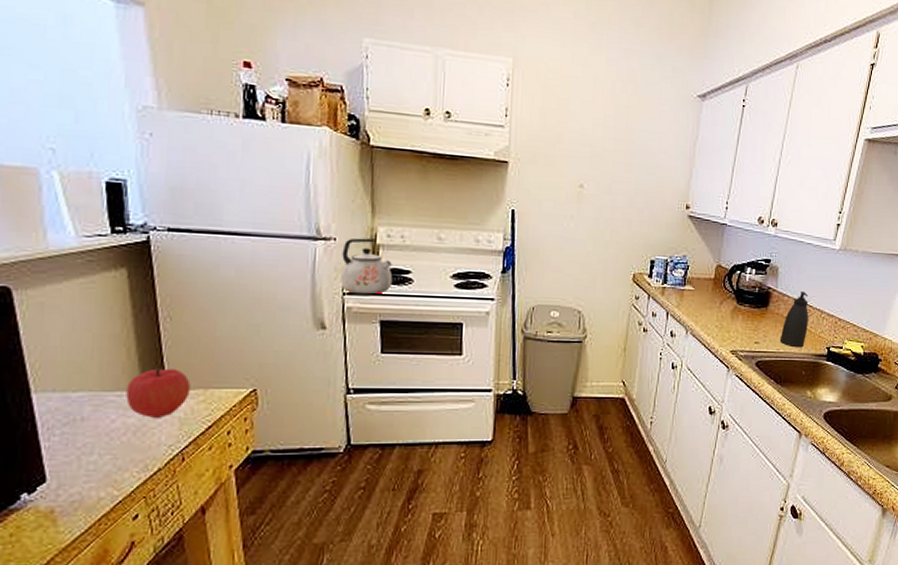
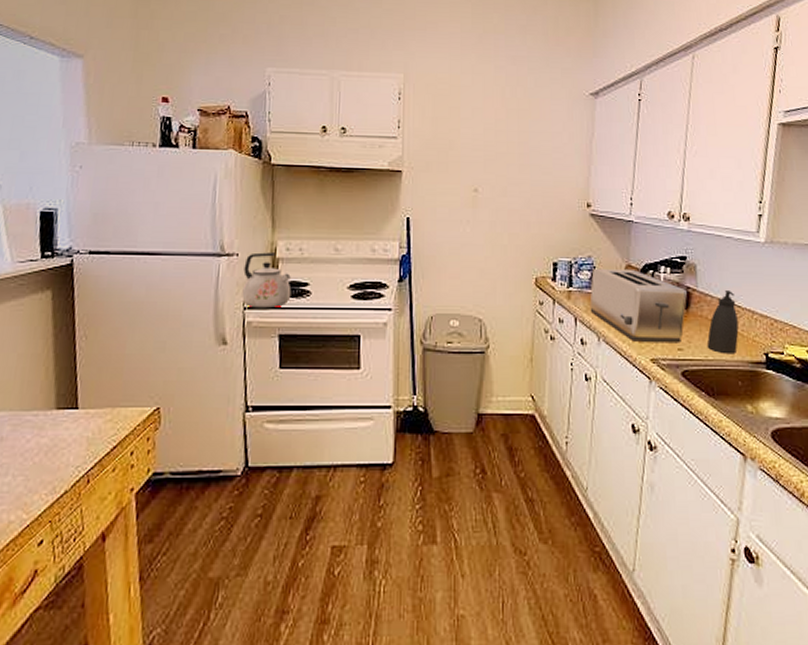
fruit: present [126,367,191,418] -> none [41,385,100,437]
toaster: none [681,267,768,337] -> present [589,268,687,343]

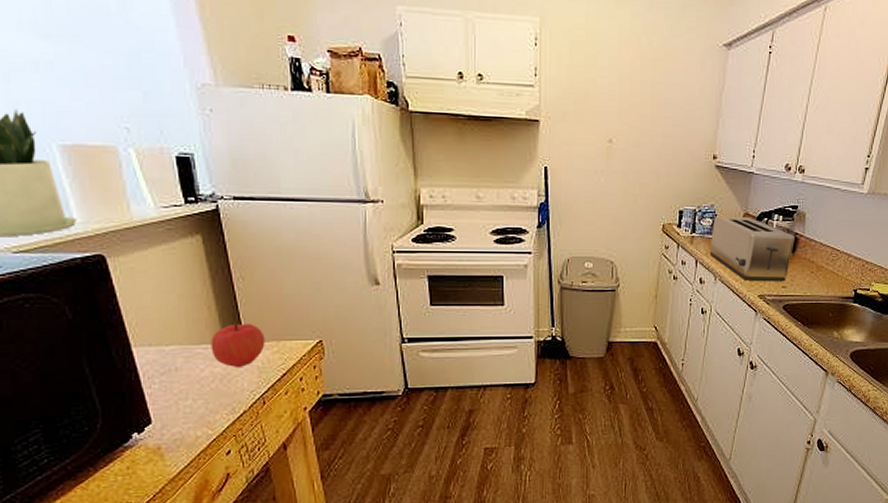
fruit: none [41,385,100,437] -> present [211,322,265,367]
kettle: present [241,252,292,309] -> none [390,199,437,252]
soap dispenser: present [707,291,739,355] -> none [807,236,836,291]

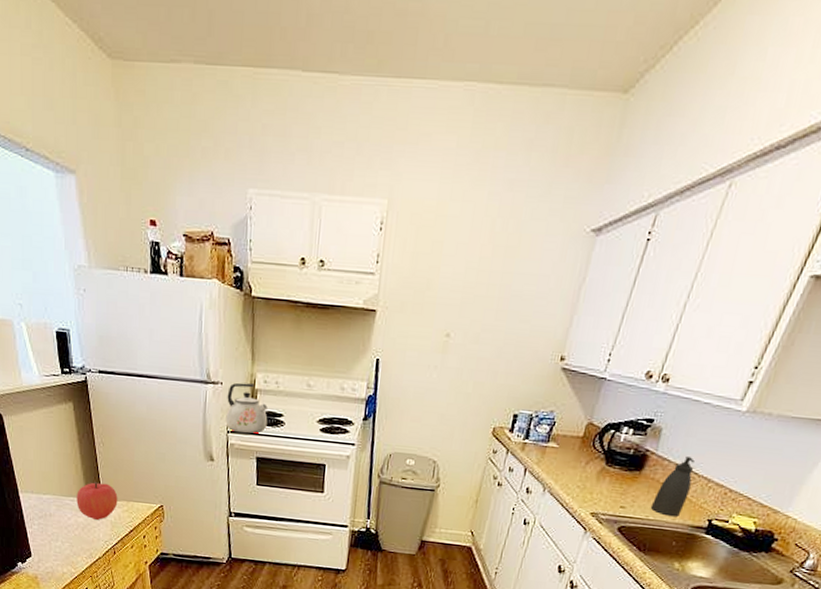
kettle: none [390,199,437,252] -> present [225,382,268,434]
toaster: present [709,216,795,282] -> none [541,423,645,502]
soap dispenser: none [807,236,836,291] -> present [650,457,694,518]

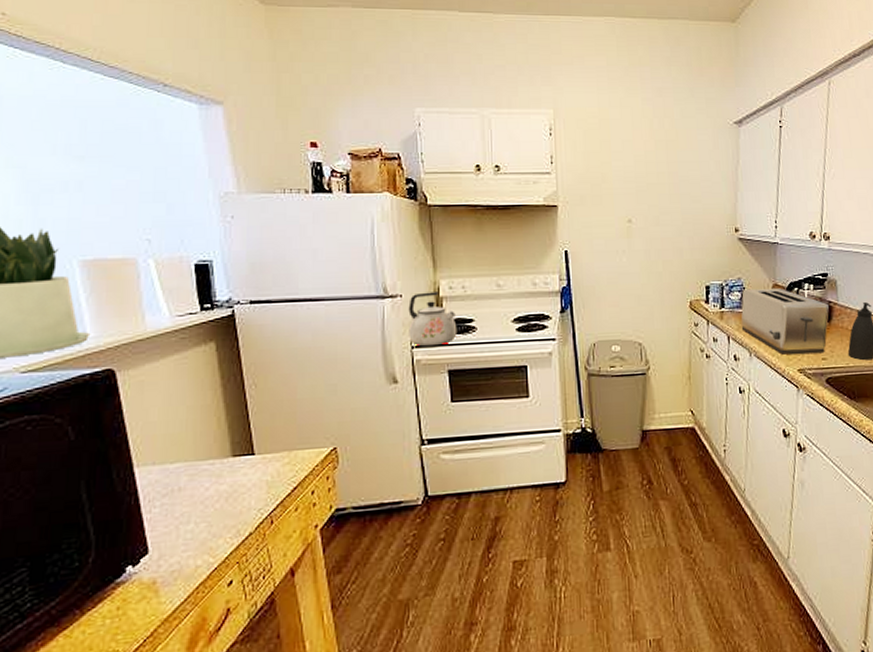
fruit: present [76,481,118,520] -> none [218,433,276,483]
toaster: none [541,423,645,502] -> present [741,287,829,355]

